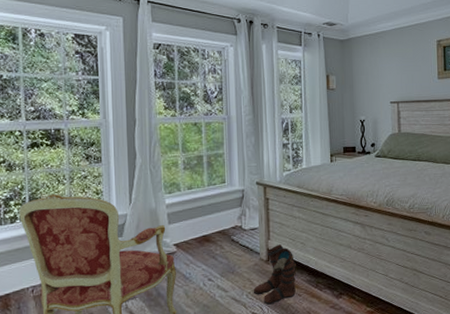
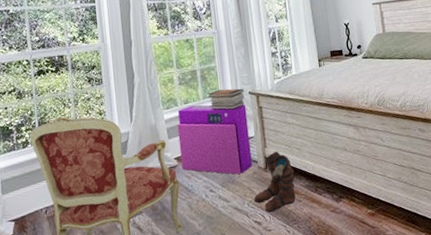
air purifier: none [179,191,254,266] -> present [177,104,252,175]
book stack: none [213,177,252,199] -> present [207,88,245,110]

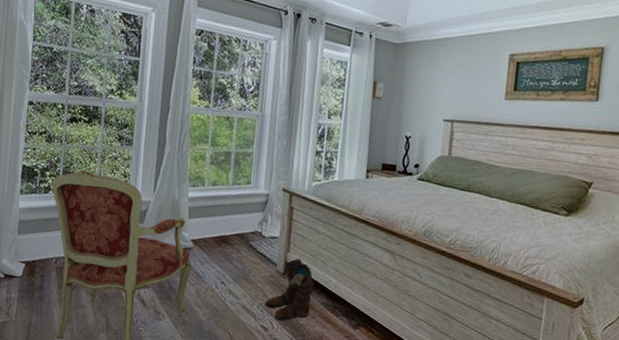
air purifier: present [177,104,252,175] -> none [196,189,276,274]
book stack: present [207,88,245,110] -> none [238,178,278,203]

